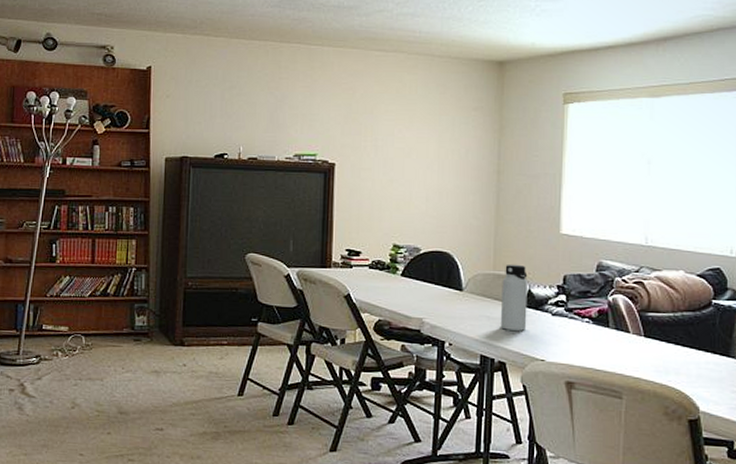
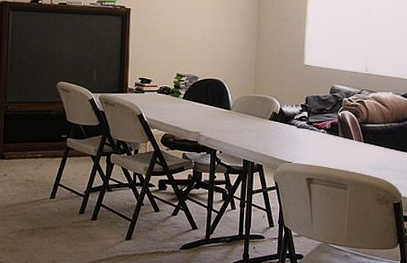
water bottle: present [501,264,528,331] -> none [259,88,280,140]

